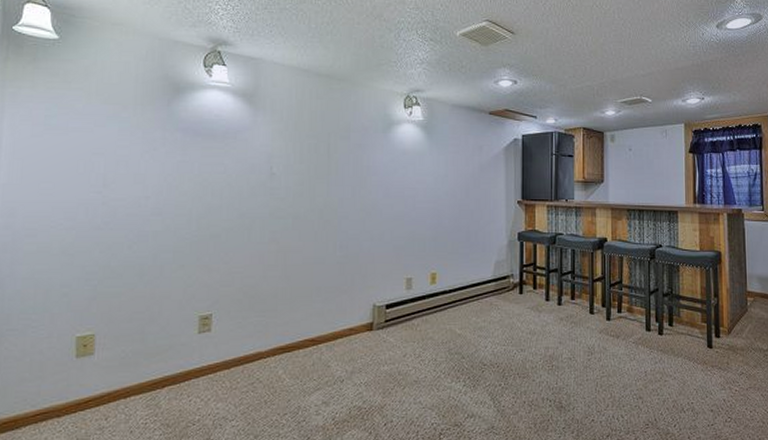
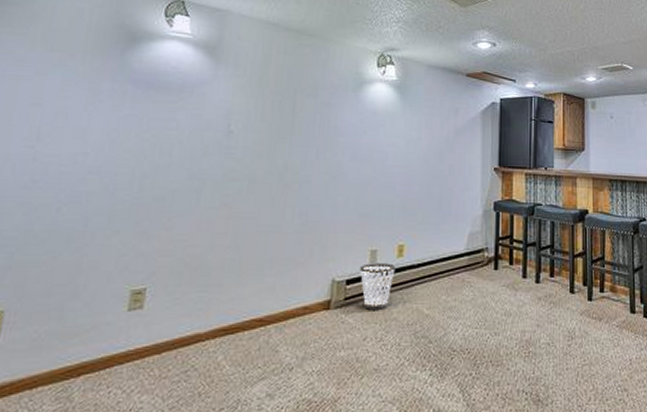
wastebasket: none [396,290,430,330] -> present [359,263,396,310]

